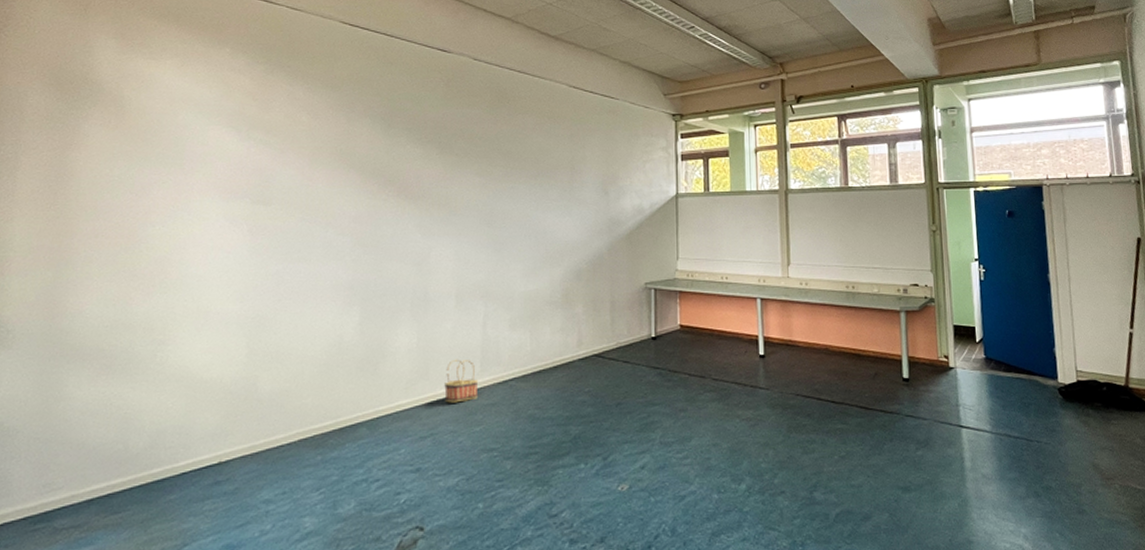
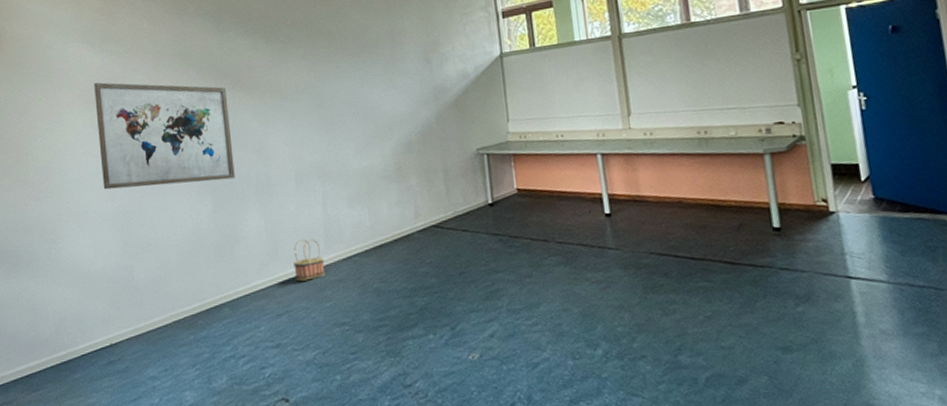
wall art: none [232,171,390,291] -> present [94,82,235,190]

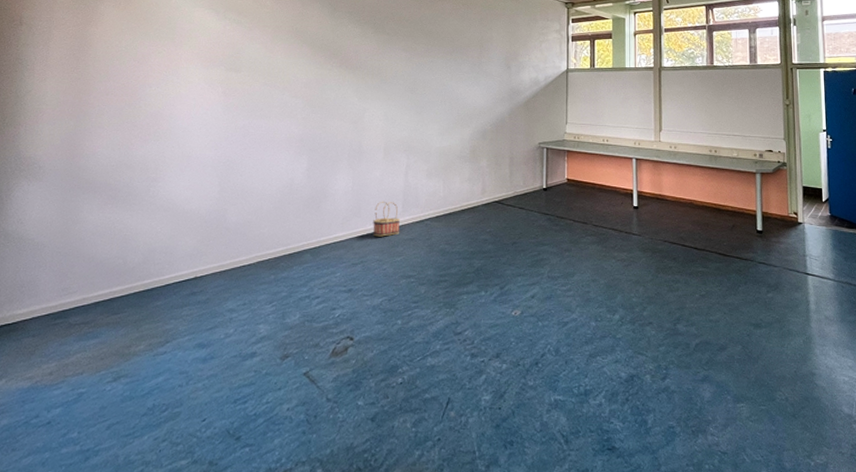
wall art: present [94,82,235,190] -> none [209,44,334,143]

